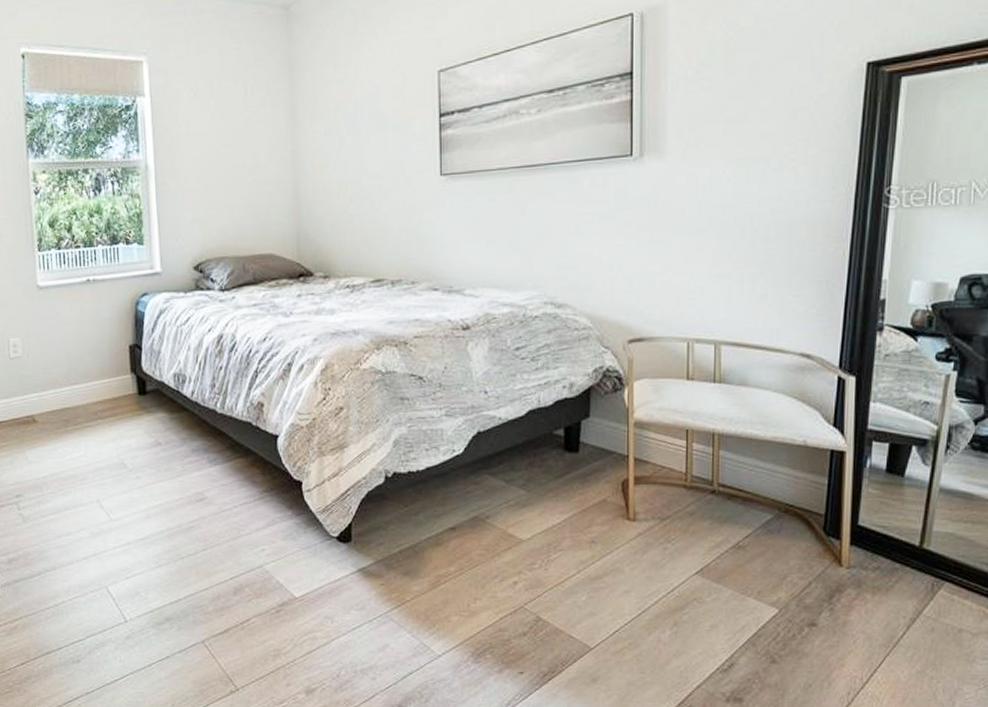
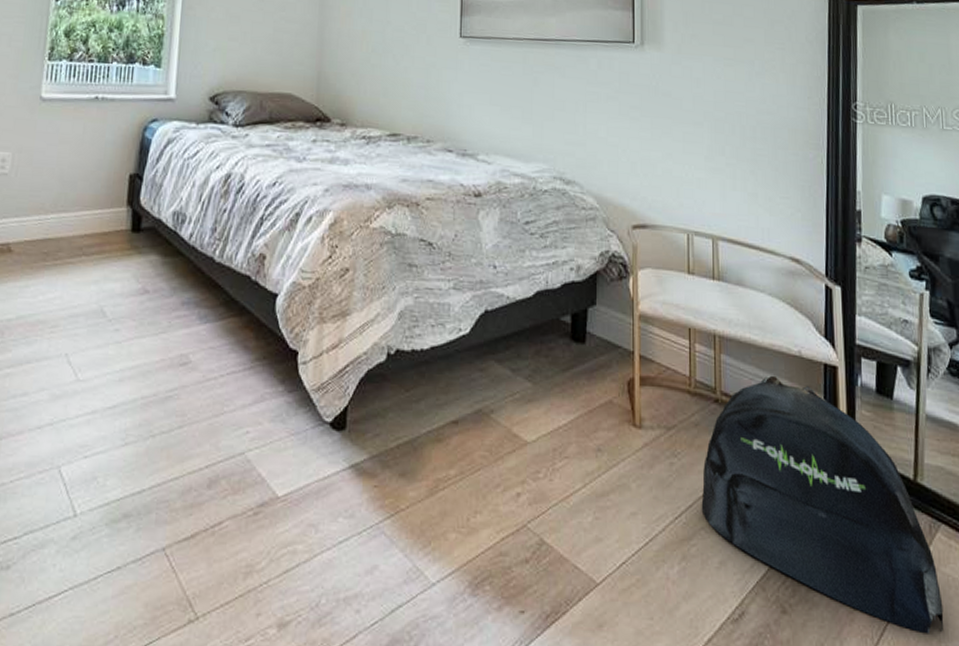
backpack: none [694,465,939,673] -> present [701,375,944,634]

